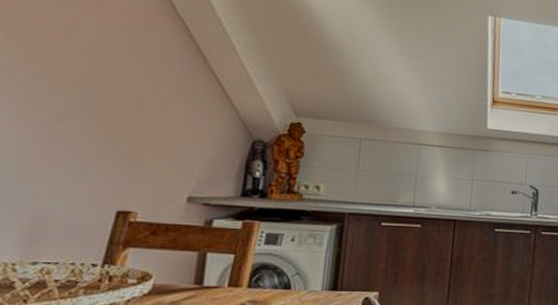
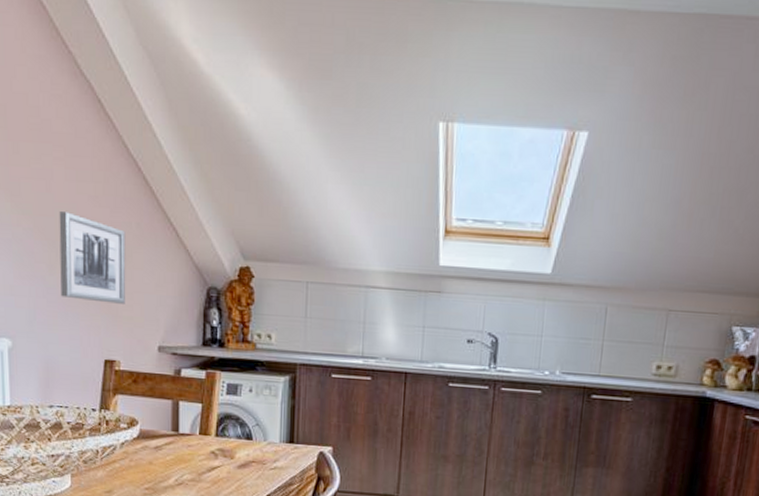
wall art: none [69,60,162,154] -> present [59,211,126,304]

